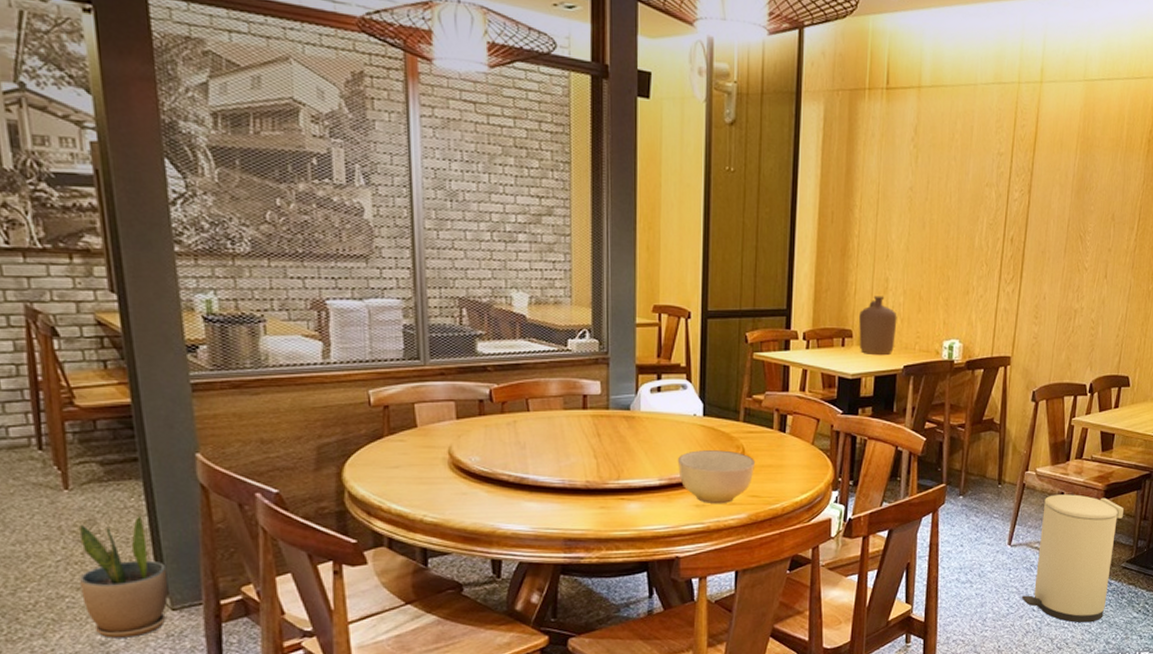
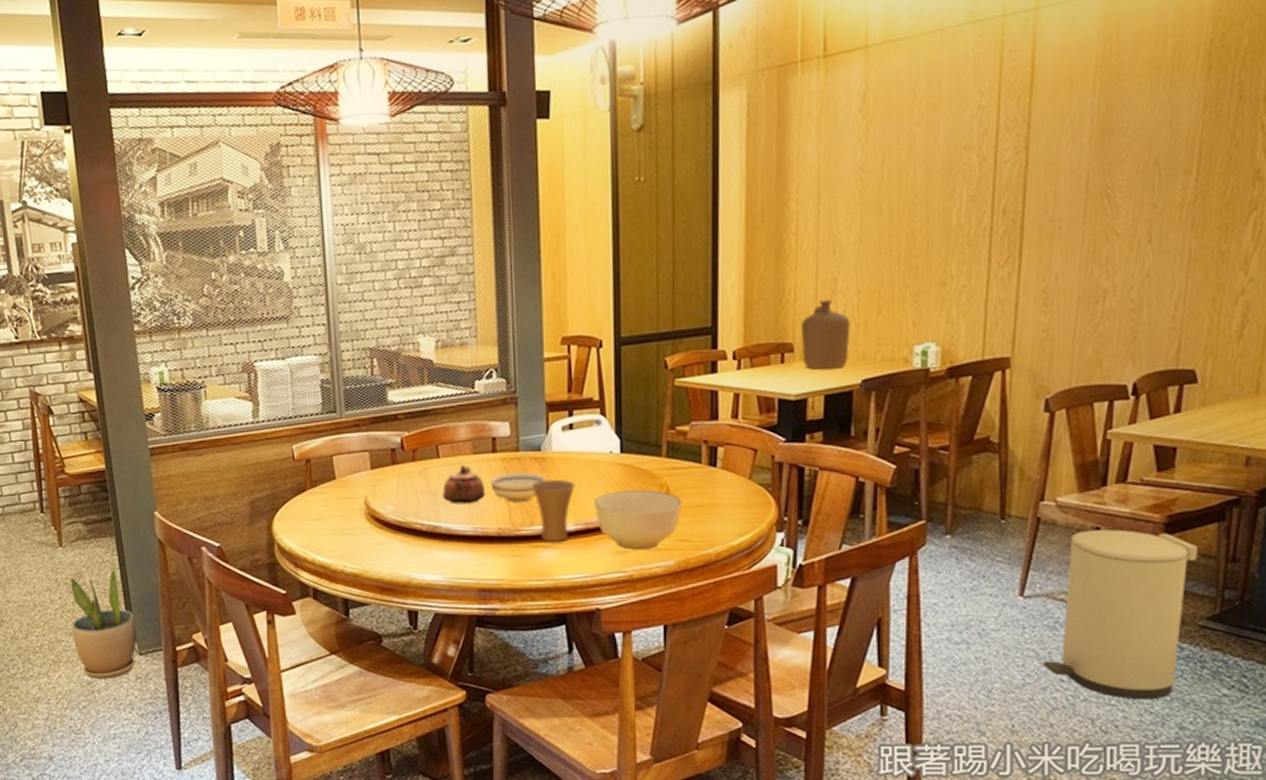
teapot: none [532,419,574,457] -> present [443,464,485,505]
bowl: none [579,429,634,457] -> present [490,472,546,502]
cup: none [619,437,661,496] -> present [531,479,576,543]

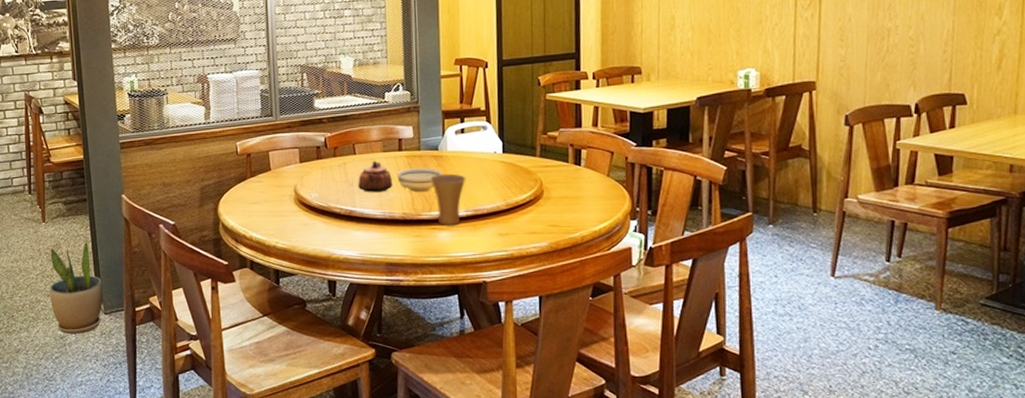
bowl: present [593,490,683,549] -> none [481,183,554,232]
water jug: present [801,299,851,371] -> none [647,33,687,89]
pedal bin: present [1042,529,1197,700] -> none [853,222,975,366]

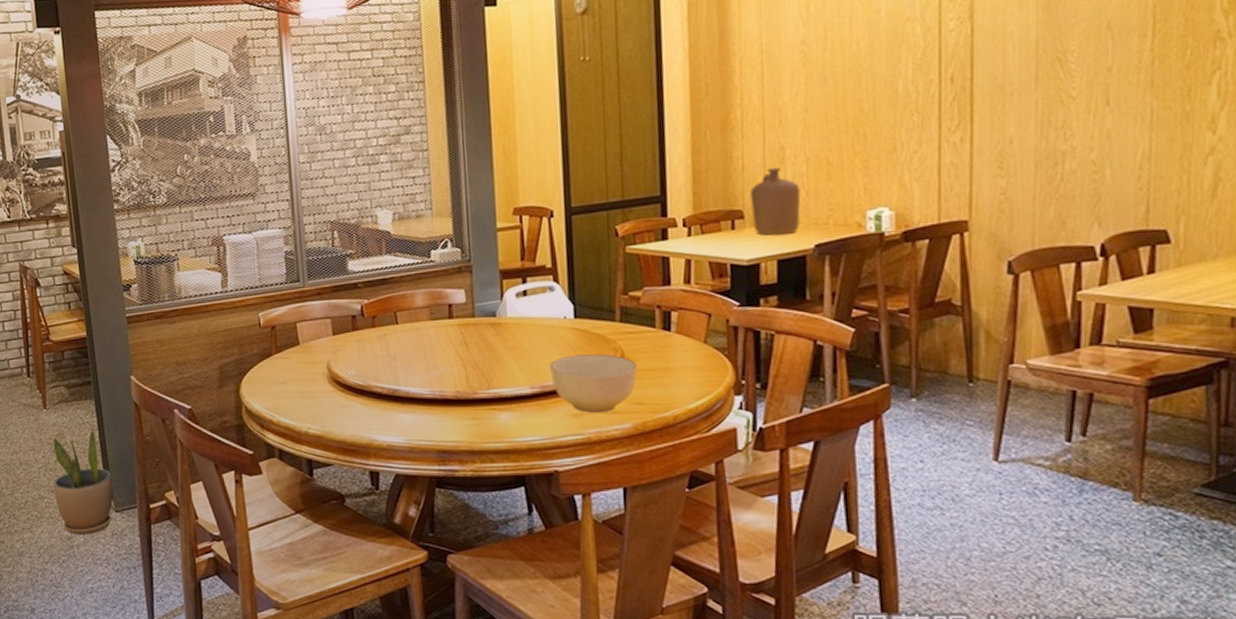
teapot: present [358,160,392,193] -> none [401,330,442,369]
bowl: present [396,167,442,192] -> none [447,337,502,366]
cup: present [430,173,466,226] -> none [487,343,531,406]
bowl: none [481,183,554,232] -> present [549,354,638,412]
water jug: none [647,33,687,89] -> present [750,167,801,236]

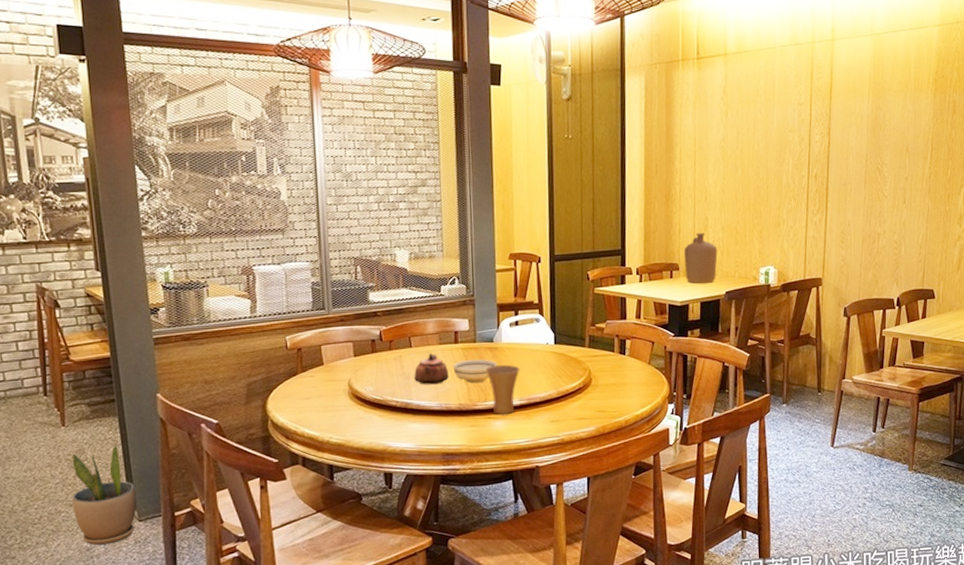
teapot: none [401,330,442,369] -> present [414,353,448,385]
bowl: none [447,337,502,366] -> present [453,359,497,383]
cup: none [487,343,531,406] -> present [485,364,520,415]
bowl: present [549,354,638,412] -> none [534,372,601,419]

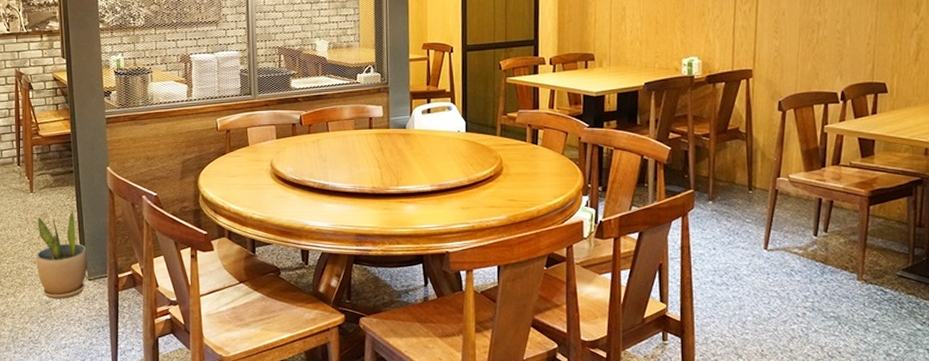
teapot: present [414,353,448,385] -> none [331,137,363,168]
bowl: present [453,359,497,383] -> none [367,144,409,167]
cup: present [485,364,520,415] -> none [398,150,432,200]
water jug: present [684,232,718,284] -> none [600,23,636,75]

